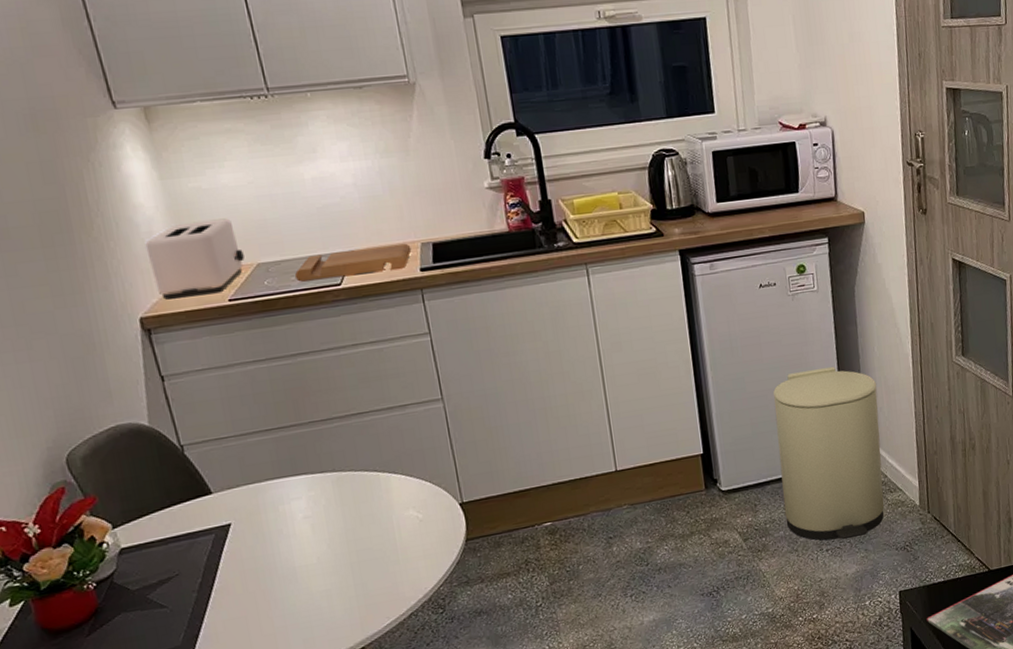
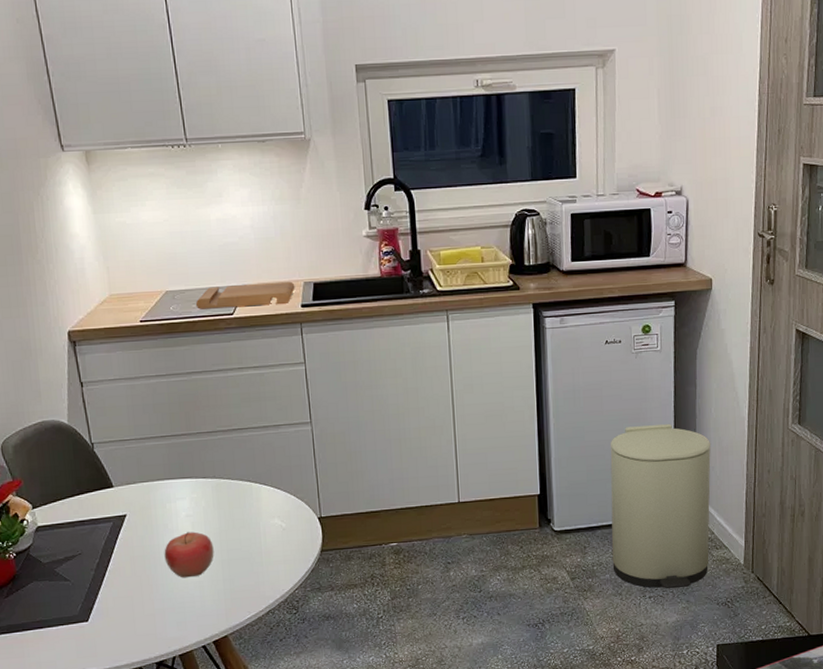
toaster: present [145,218,245,300] -> none [77,250,156,317]
fruit: none [280,534,341,589] -> present [164,531,214,578]

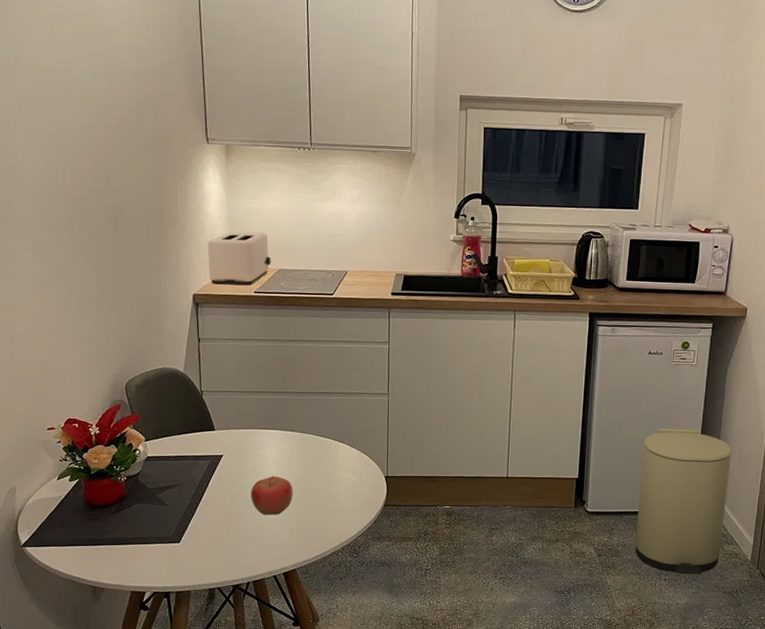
toaster: none [77,250,156,317] -> present [207,231,271,286]
cutting board: present [196,281,295,310] -> none [303,269,388,290]

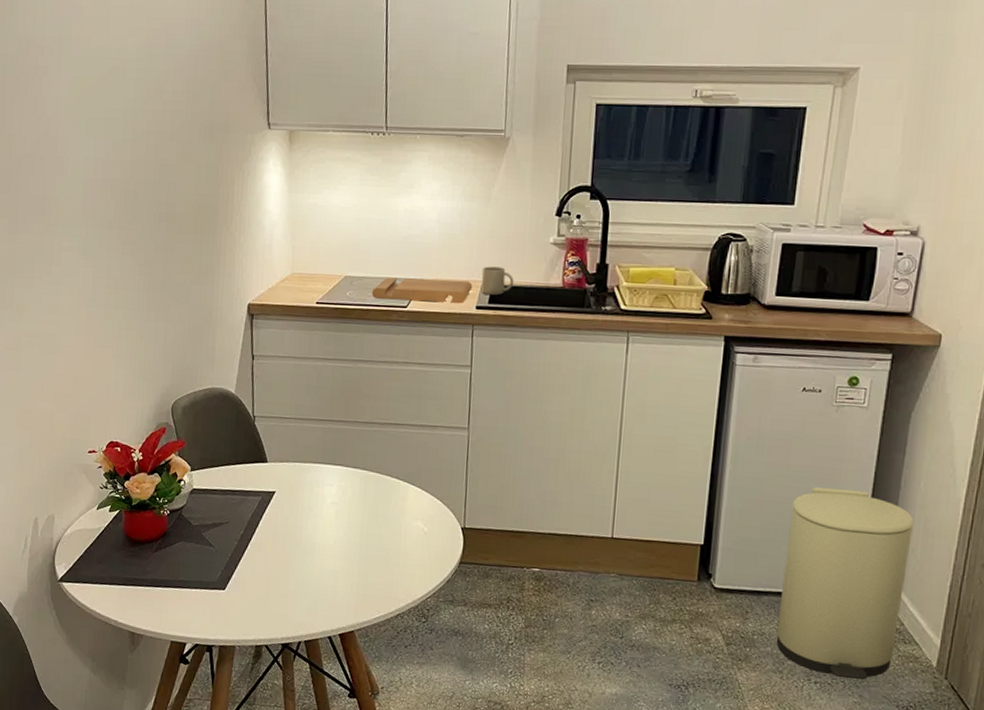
toaster: present [207,231,271,286] -> none [265,231,336,295]
fruit: present [250,476,293,515] -> none [305,519,354,565]
cutting board: none [303,269,388,290] -> present [372,277,473,303]
mug: none [395,259,422,284] -> present [481,266,514,296]

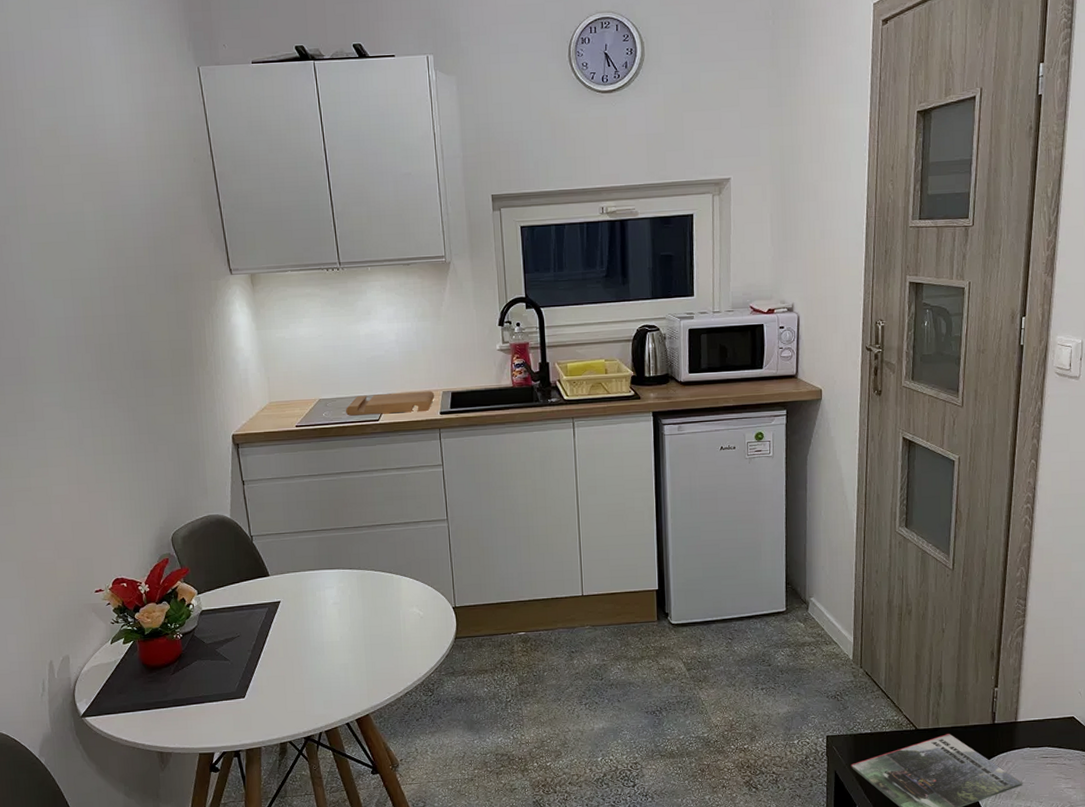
mug: present [481,266,514,296] -> none [441,375,471,401]
pedal bin: present [776,487,915,680] -> none [724,524,821,682]

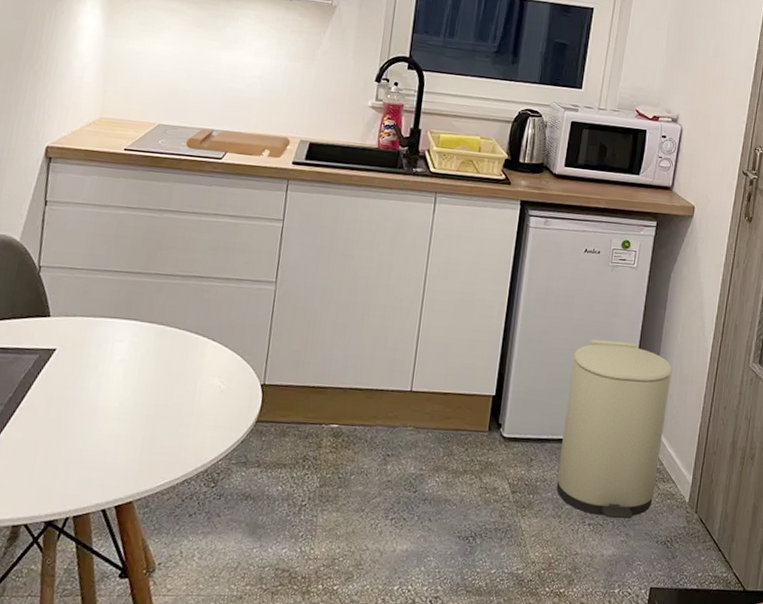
pedal bin: none [724,524,821,682] -> present [557,339,673,519]

